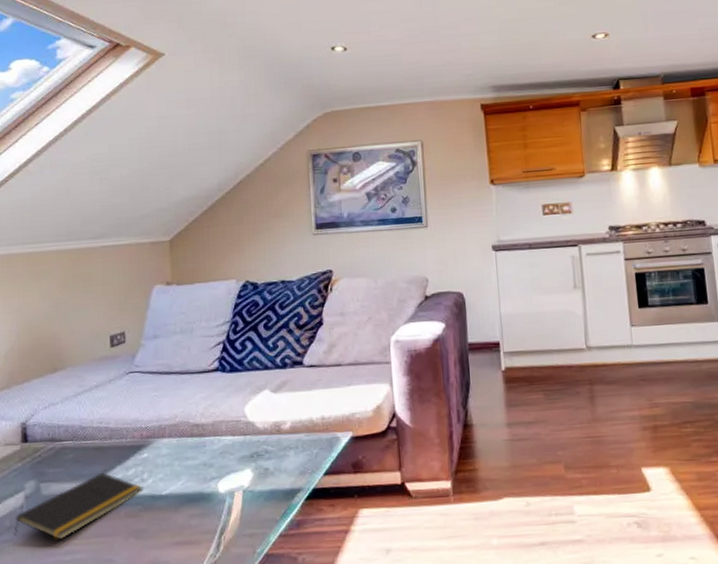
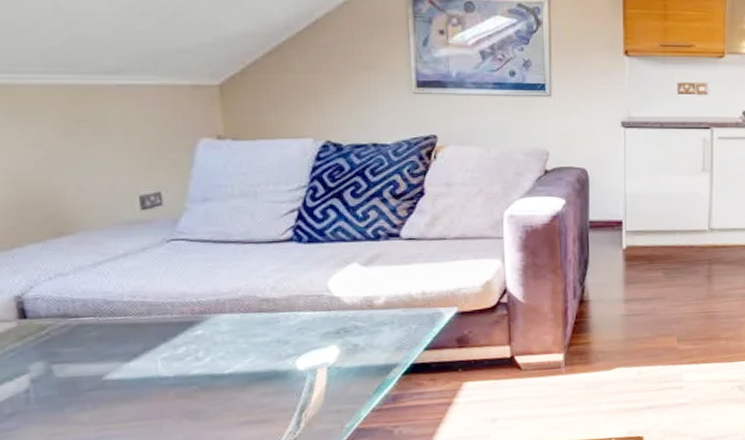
notepad: present [13,472,143,540] -> none [18,351,199,426]

